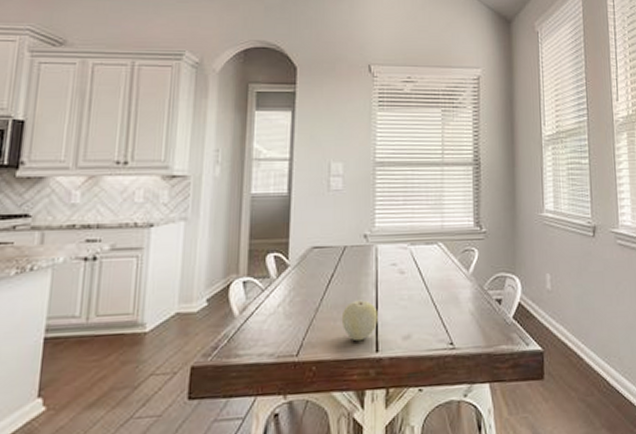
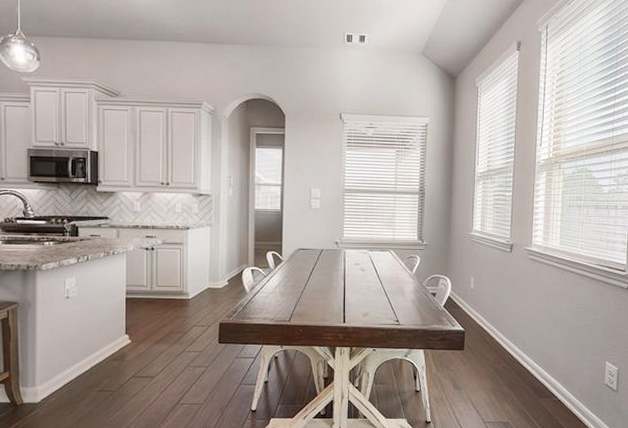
fruit: present [341,300,378,342] -> none [319,287,345,315]

